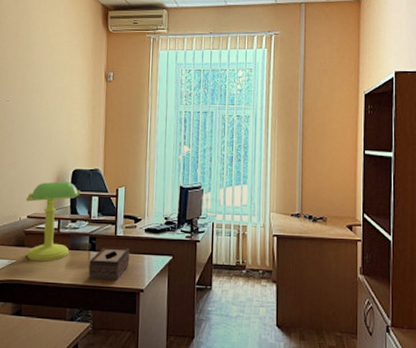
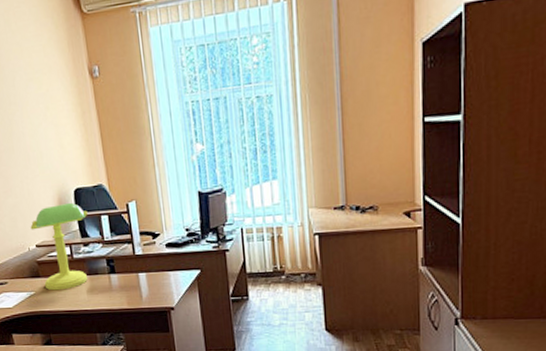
tissue box: present [88,246,130,281] -> none [110,266,155,303]

